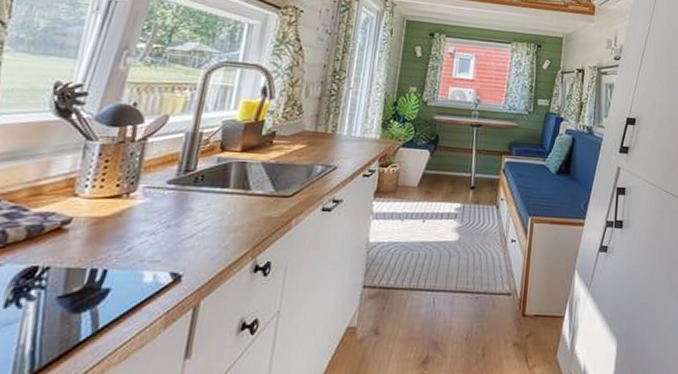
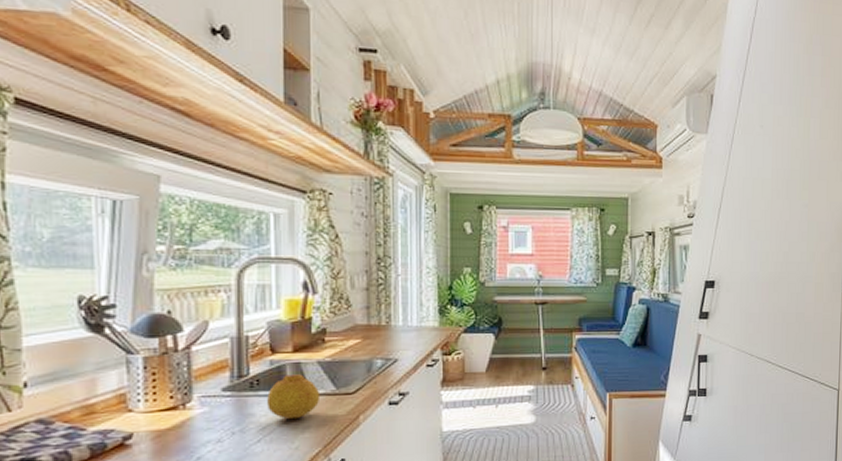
fruit: none [206,173,259,218] -> present [267,374,321,420]

